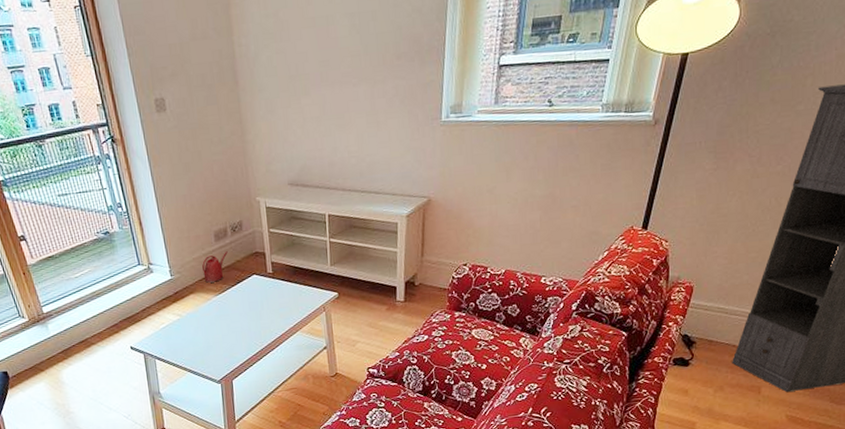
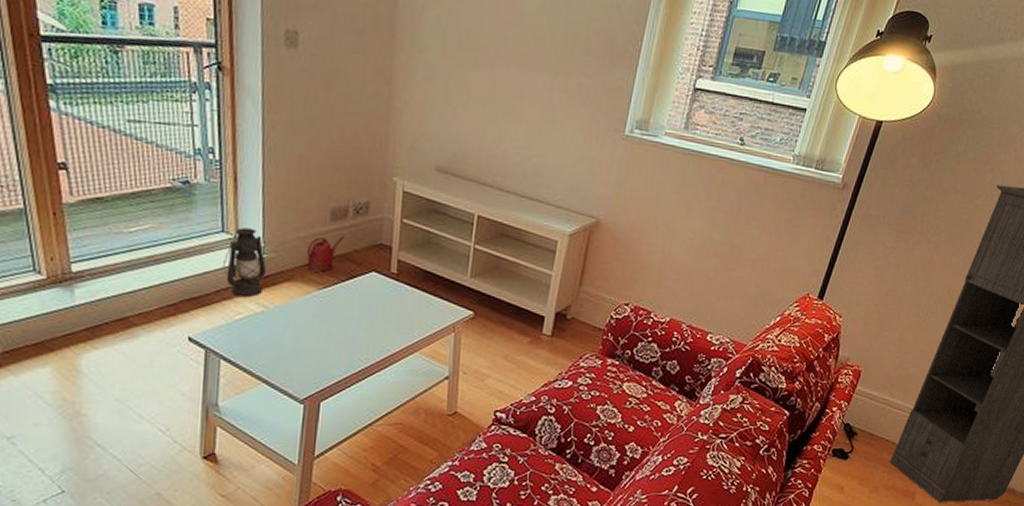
lantern: none [143,258,176,312] -> present [222,227,267,298]

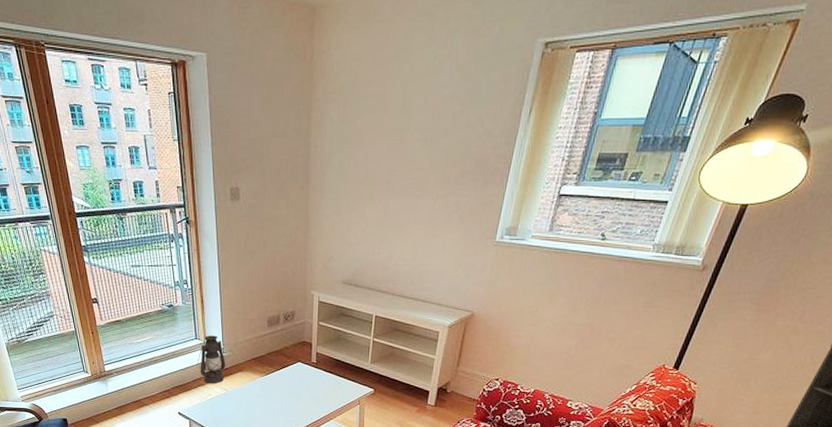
watering can: present [307,236,344,273] -> none [253,337,278,365]

